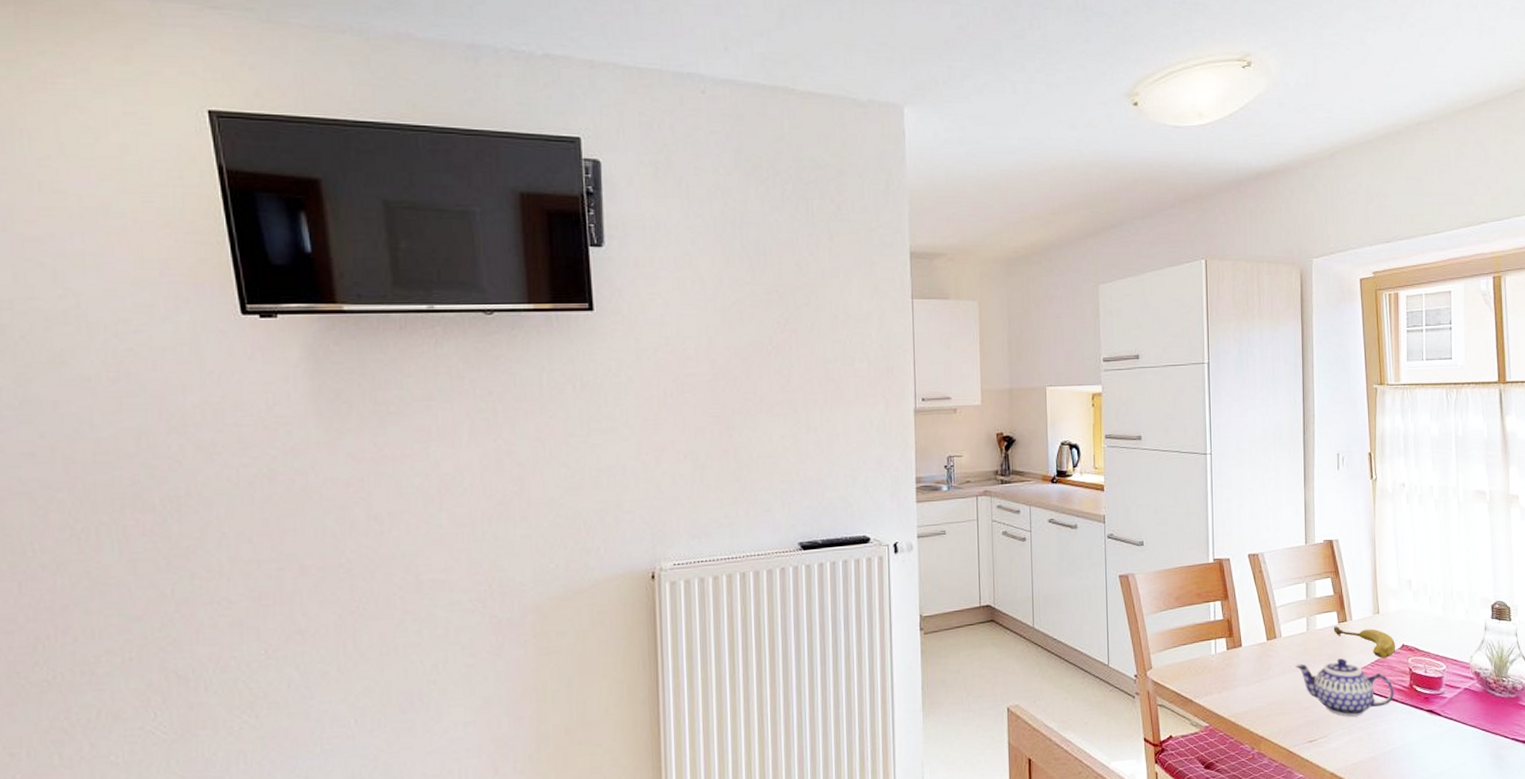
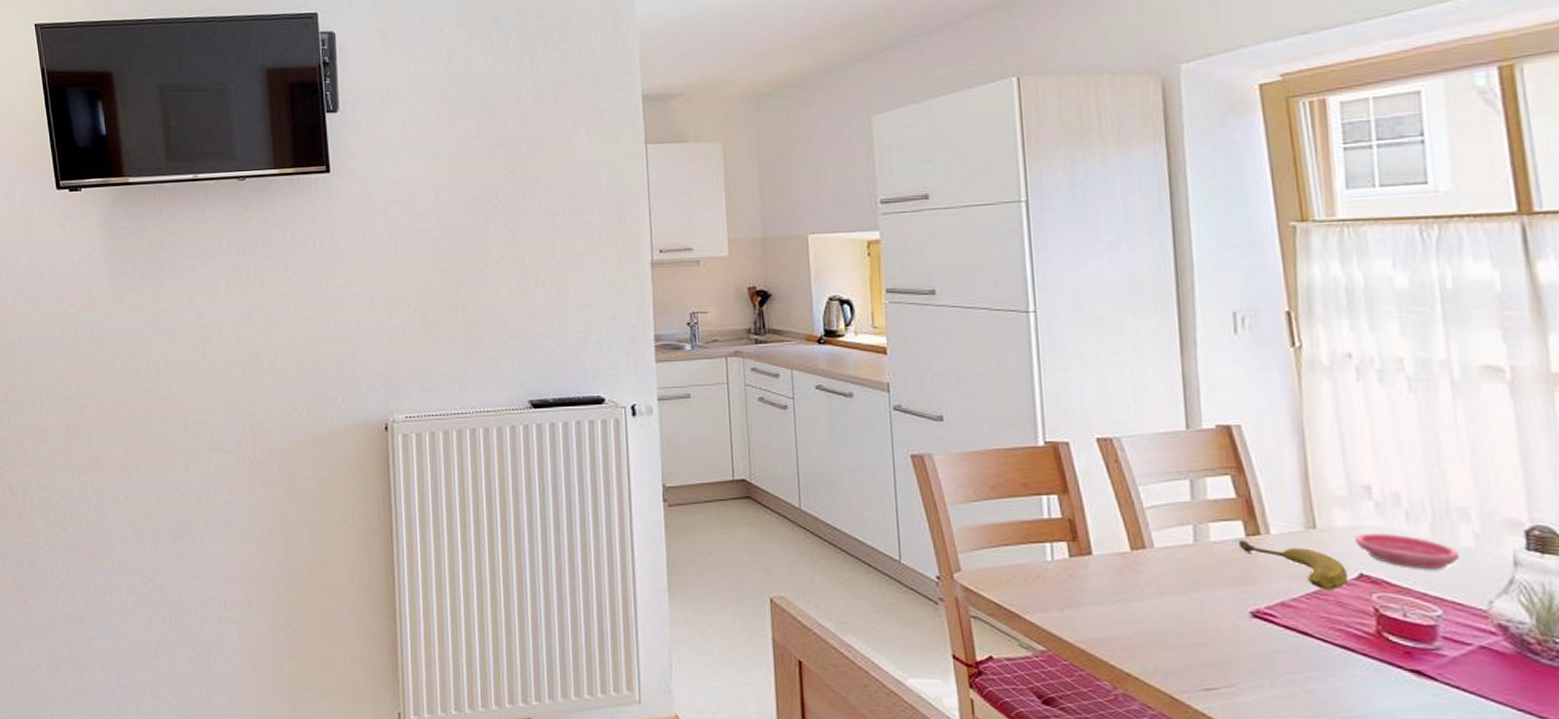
teapot: present [1296,658,1394,717] -> none [1178,584,1349,664]
saucer: none [1401,613,1457,638] -> present [1355,533,1459,569]

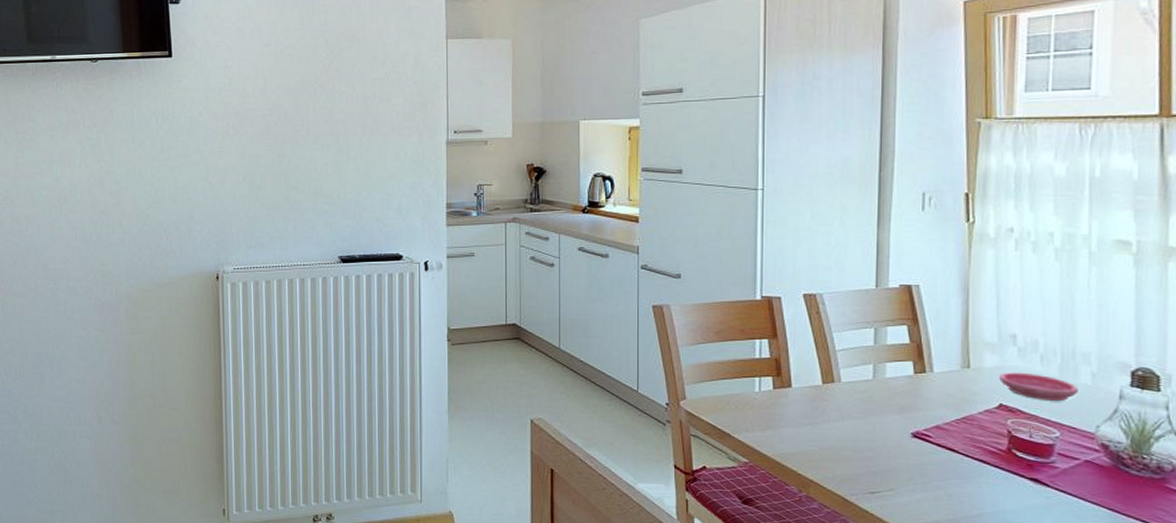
fruit: present [1238,541,1349,590] -> none [907,377,991,416]

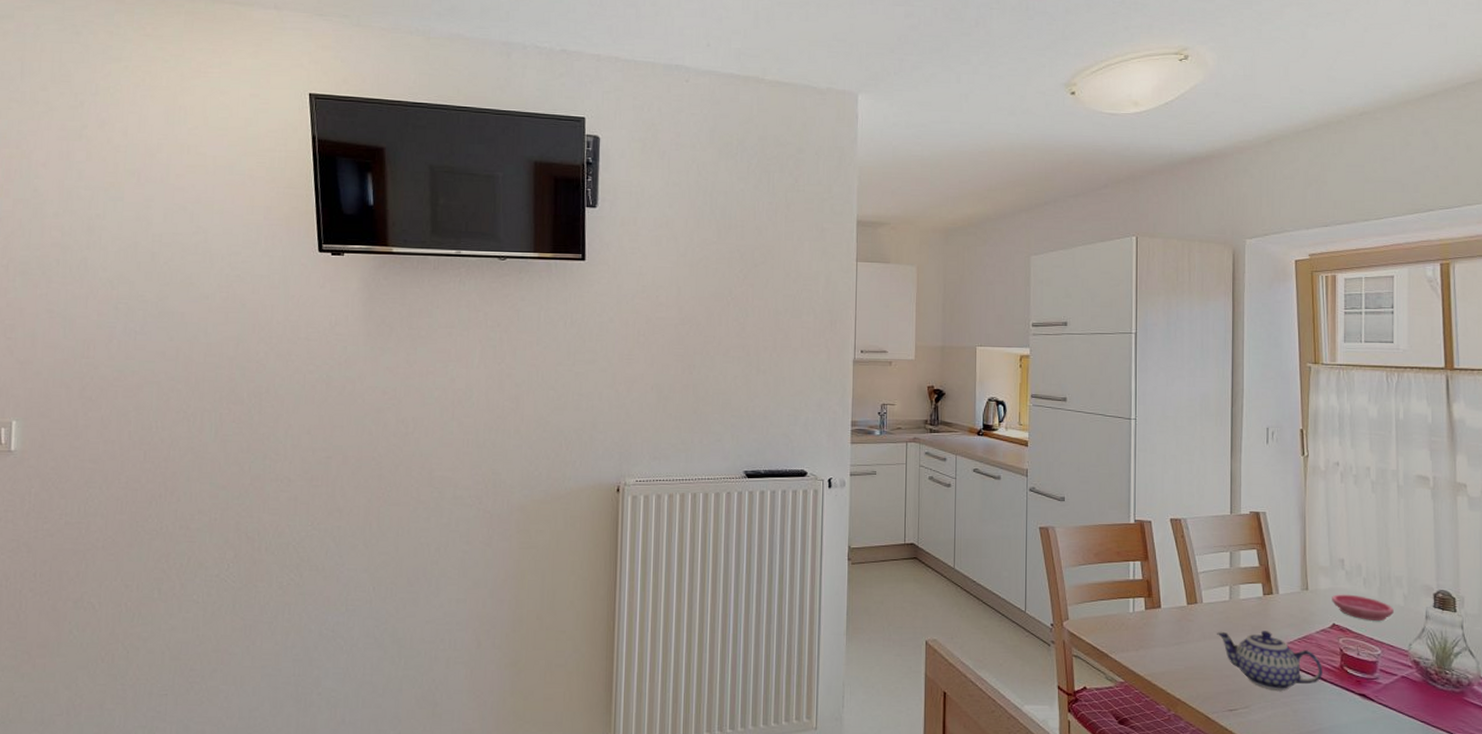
teapot: none [857,411,985,474] -> present [1217,631,1322,691]

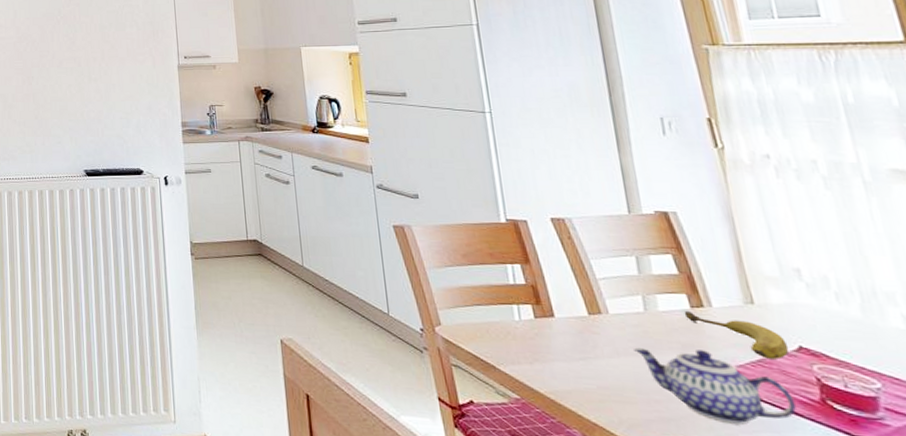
fruit: none [1258,599,1326,635] -> present [684,312,789,359]
saucer: present [1332,594,1394,621] -> none [791,310,891,346]

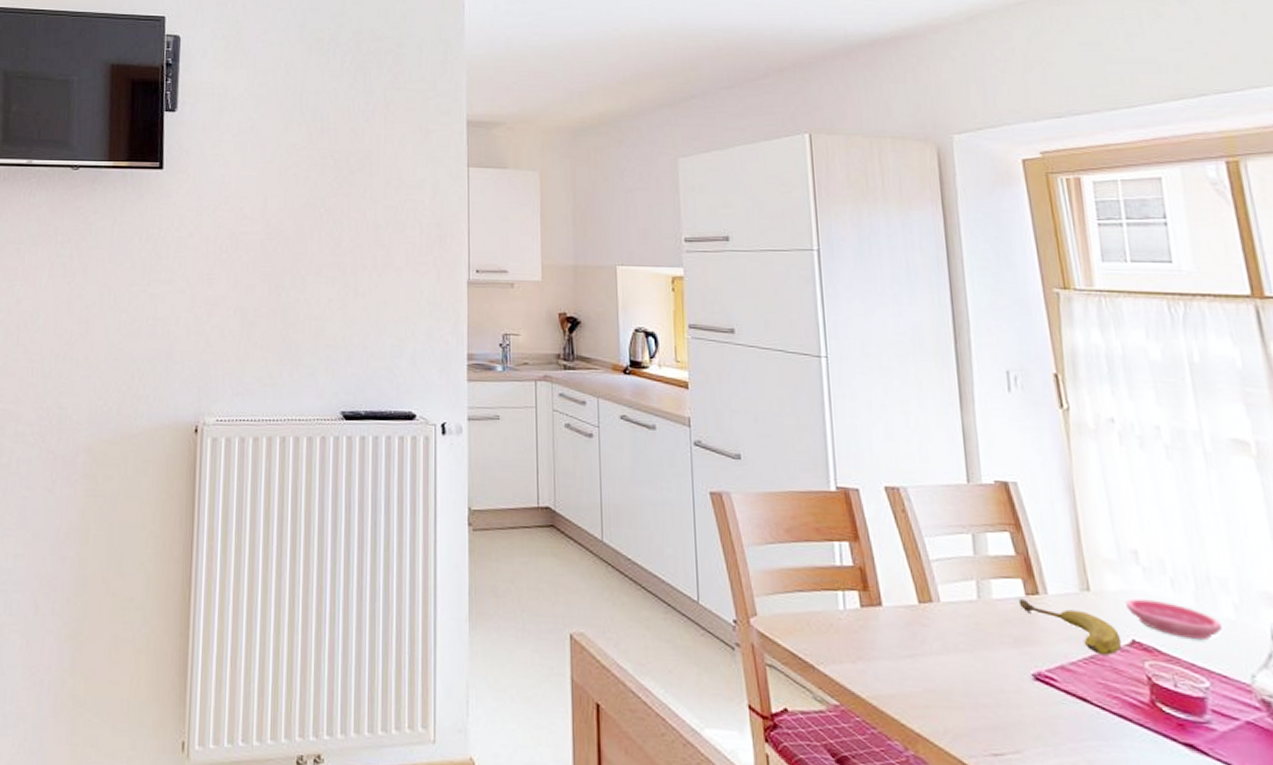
teapot: present [634,347,796,424] -> none [964,642,1126,732]
saucer: none [791,310,891,346] -> present [1126,598,1222,640]

